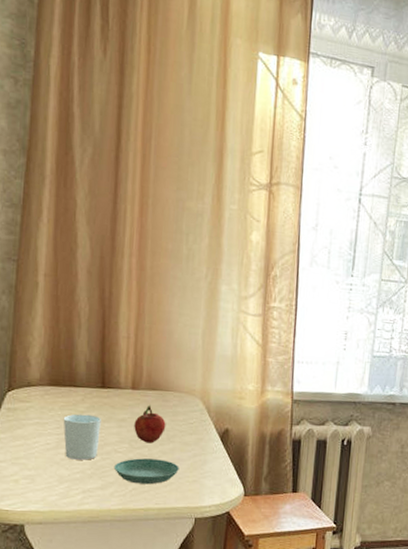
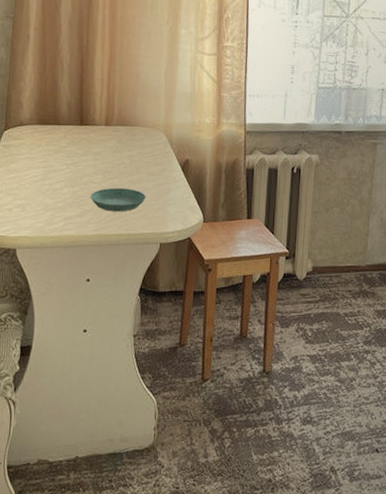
cup: present [63,414,101,460] -> none [48,149,80,190]
fruit: present [134,404,166,443] -> none [107,139,134,174]

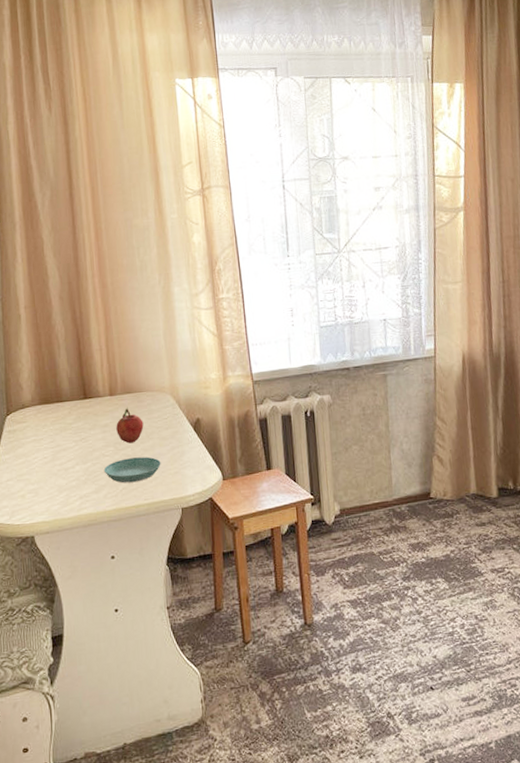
fruit: none [107,139,134,174] -> present [116,407,144,444]

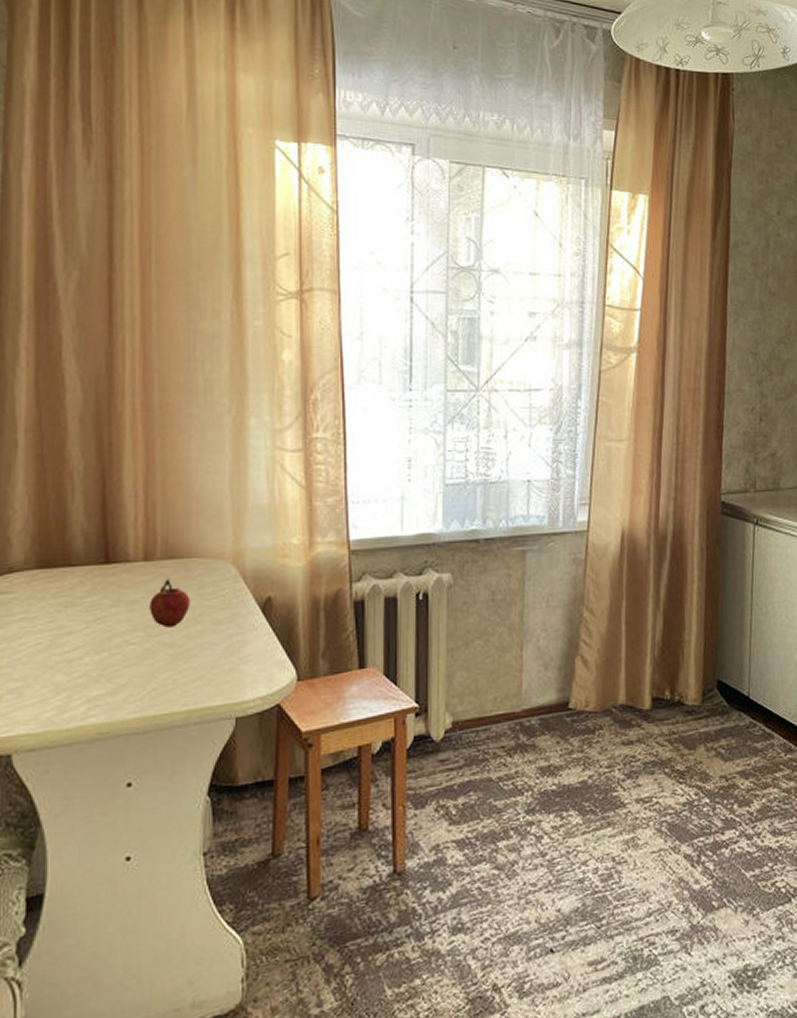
saucer: present [103,456,161,483] -> none [125,646,211,683]

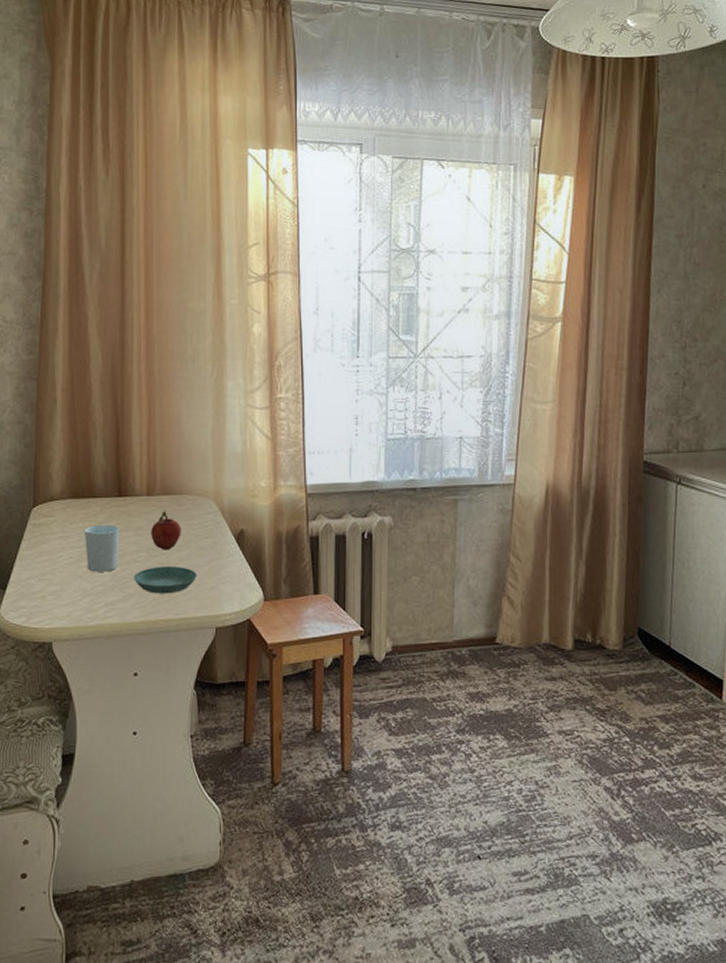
cup: none [57,599,106,661] -> present [84,525,119,572]
saucer: none [125,646,211,683] -> present [133,567,197,594]

